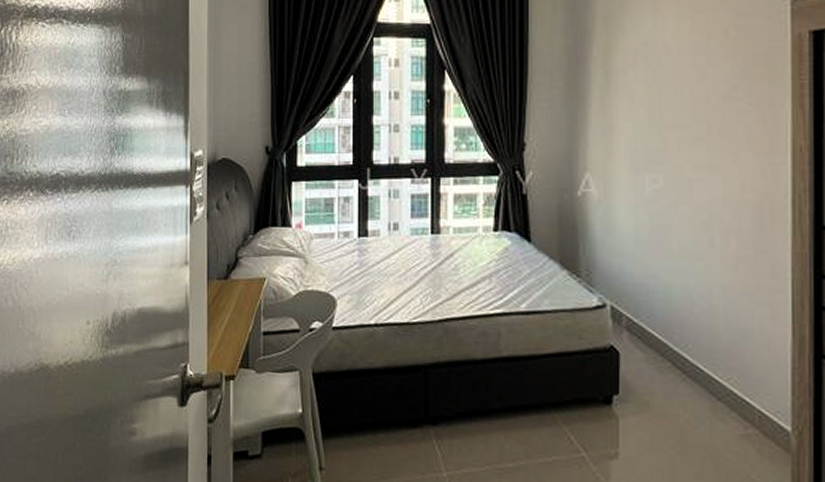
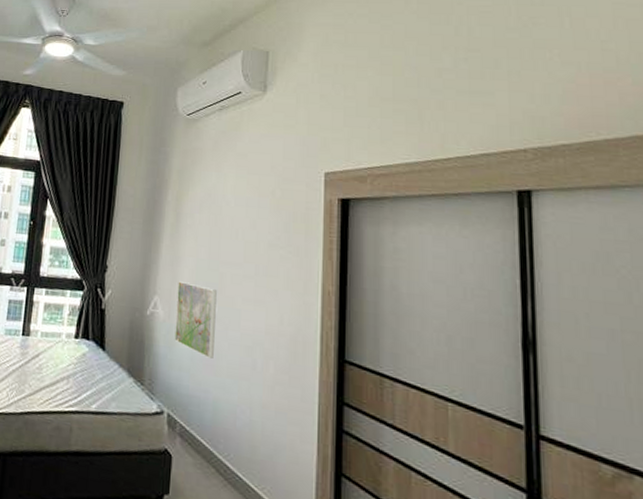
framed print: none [613,151,662,239] -> present [174,280,217,359]

